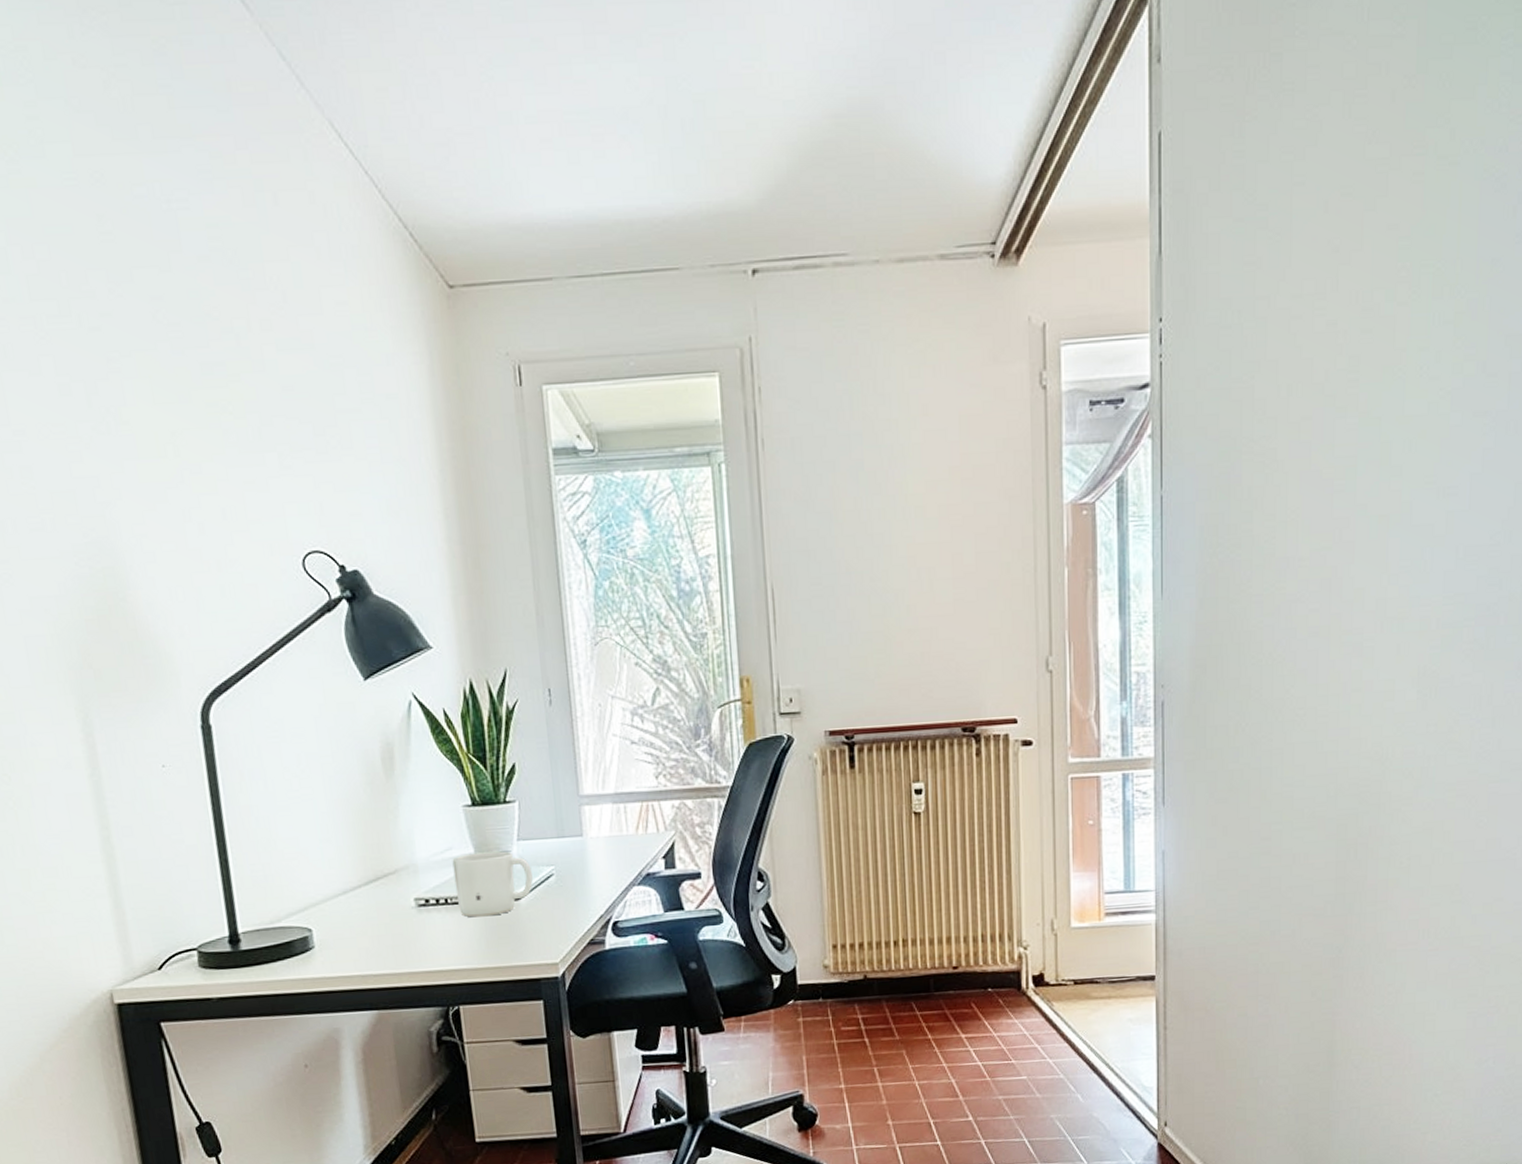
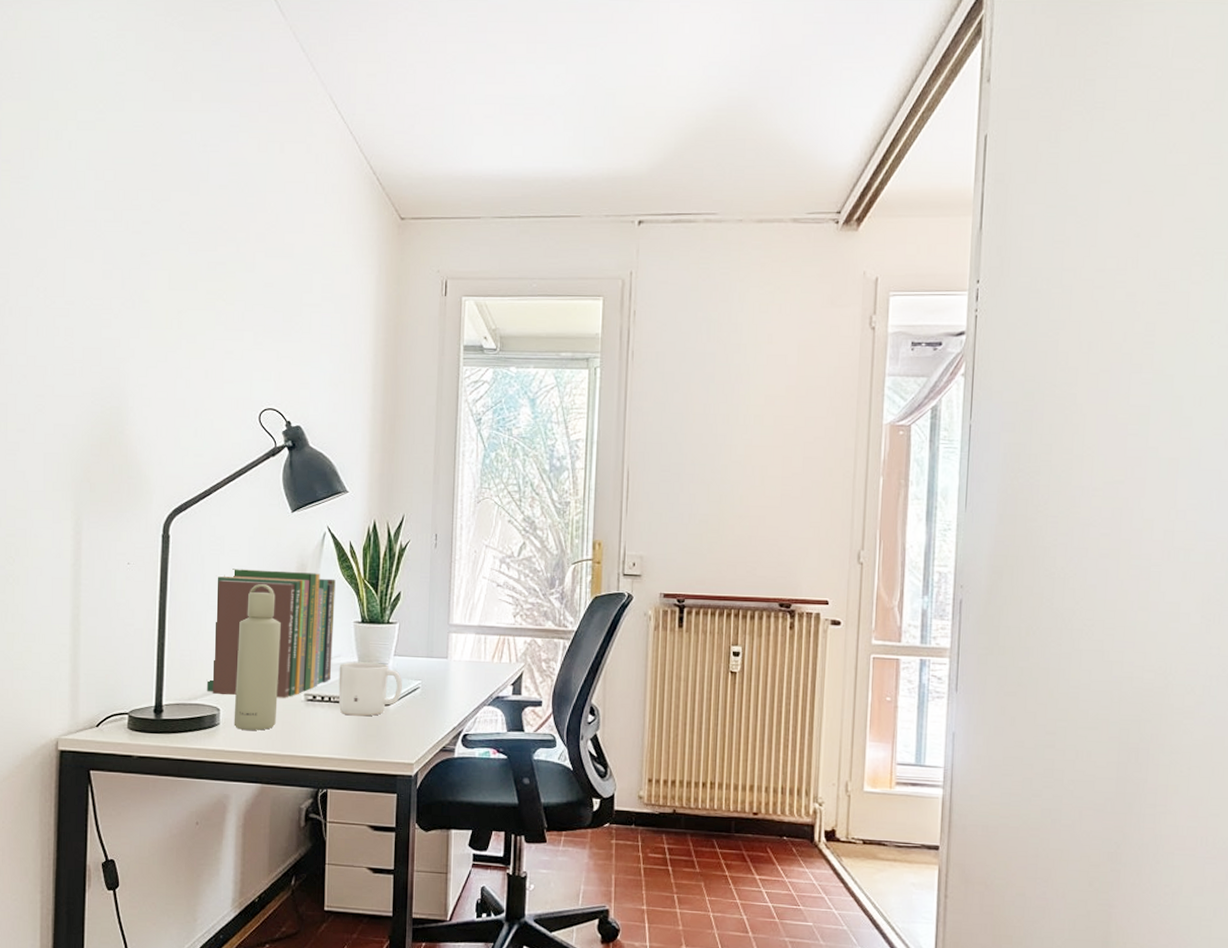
books: none [283,752,444,912] -> present [206,569,336,698]
bottle: none [319,773,385,951] -> present [233,584,281,731]

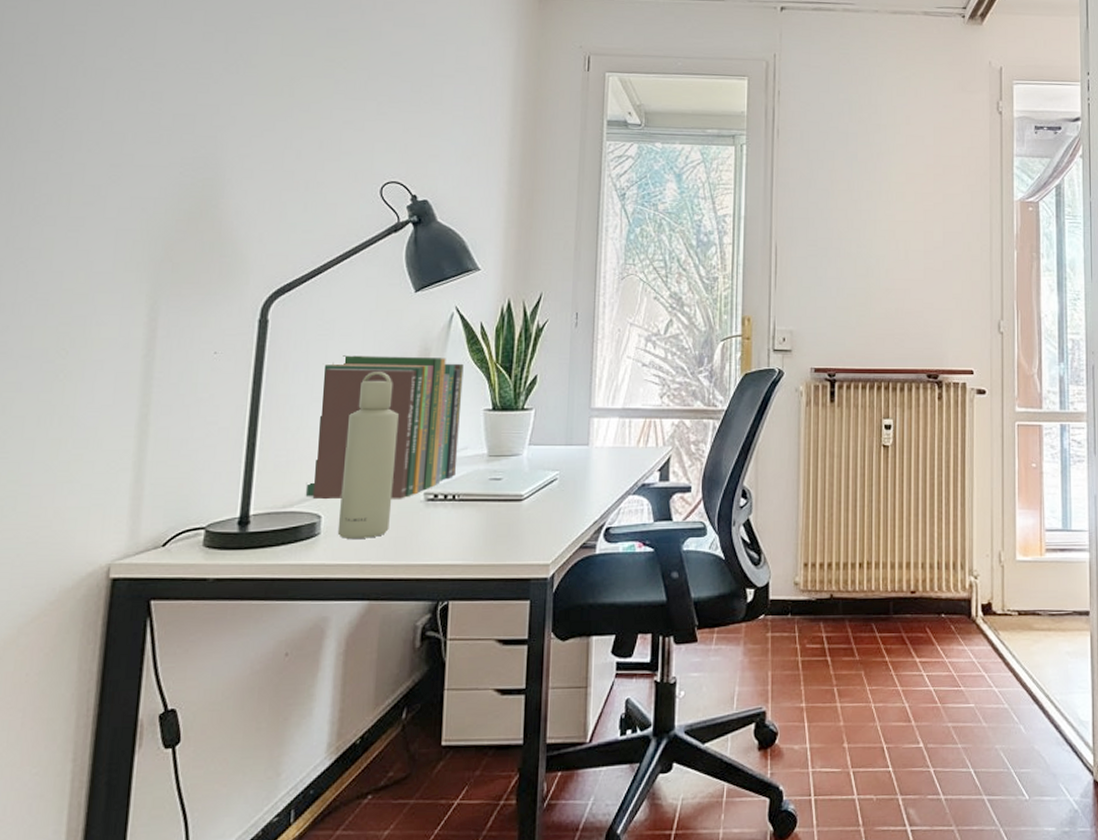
mug: present [338,662,402,717] -> none [464,454,538,515]

